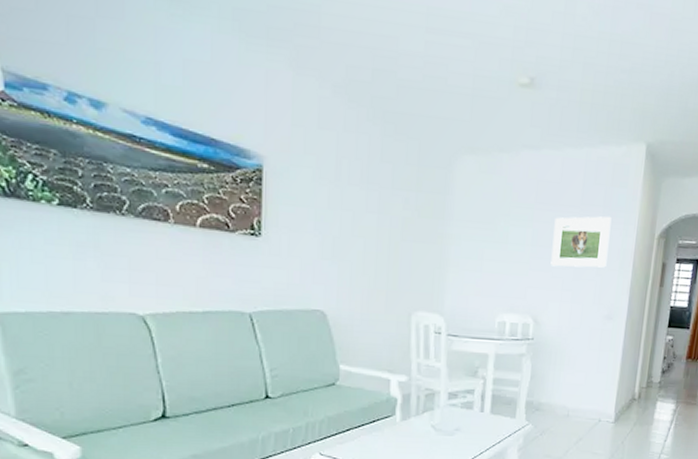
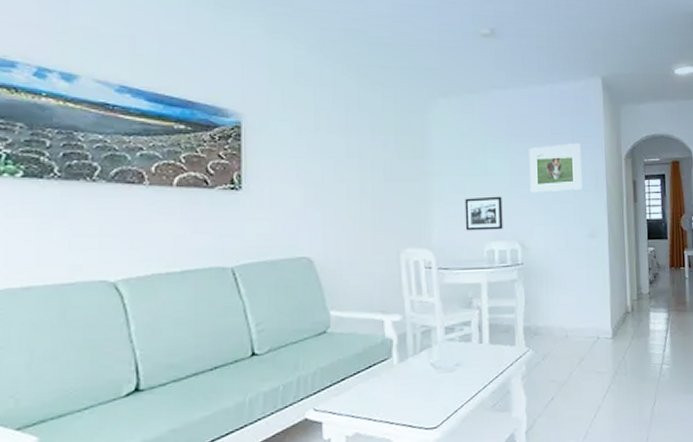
picture frame: none [479,265,520,302] -> present [465,196,503,231]

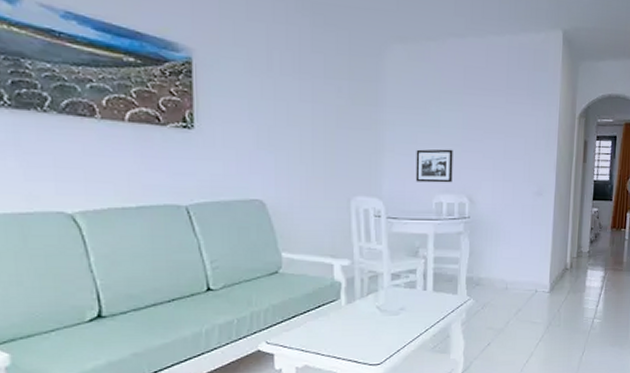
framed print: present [529,142,582,193] -> none [482,98,535,148]

